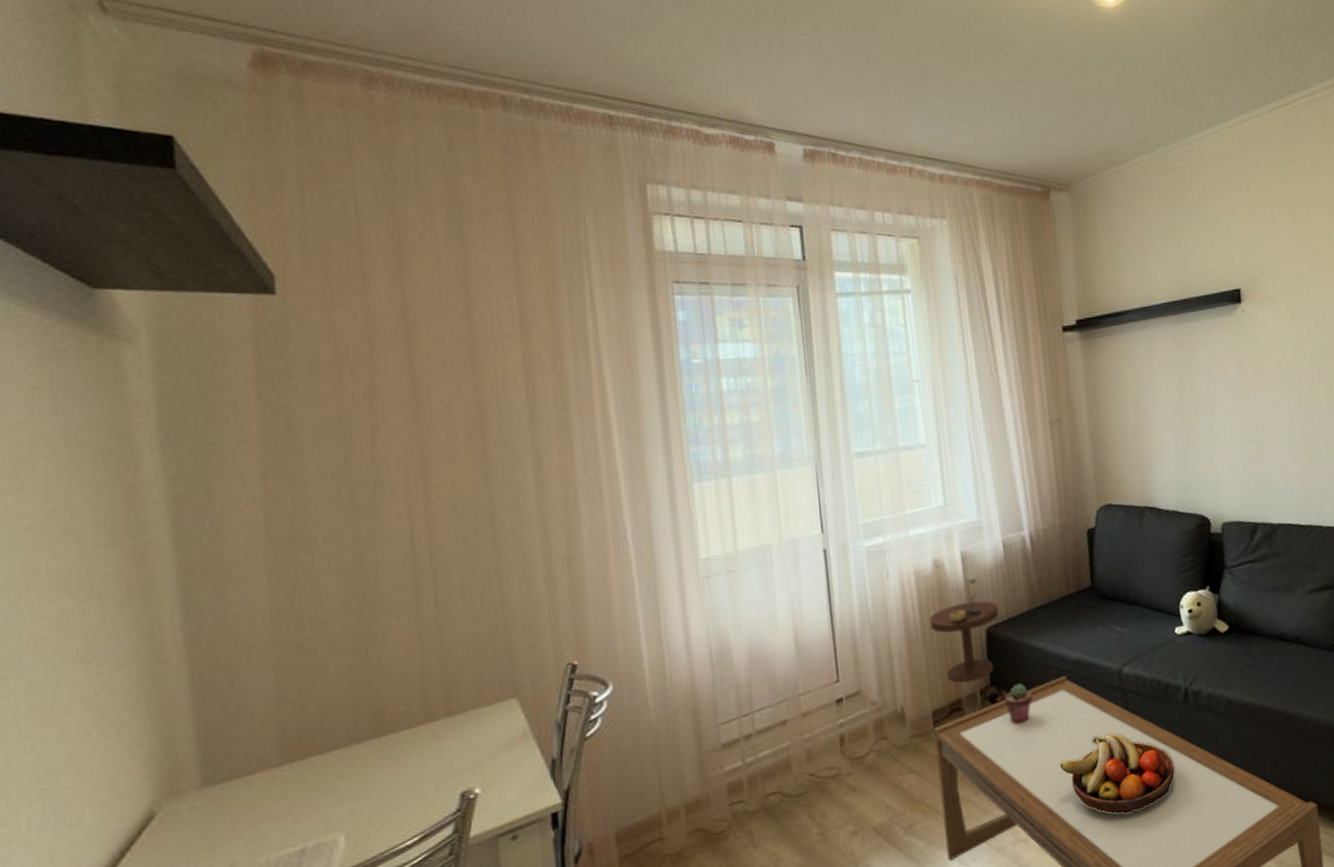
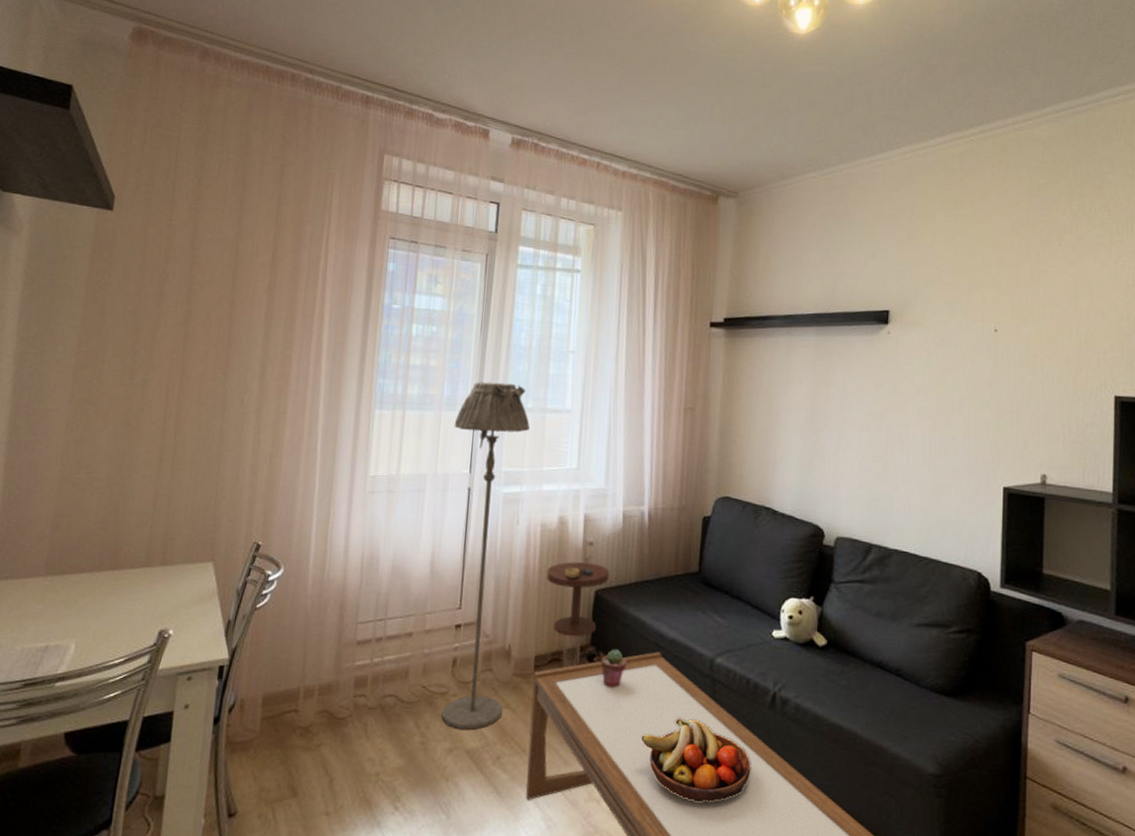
floor lamp: none [793,426,906,809] -> present [441,381,530,730]

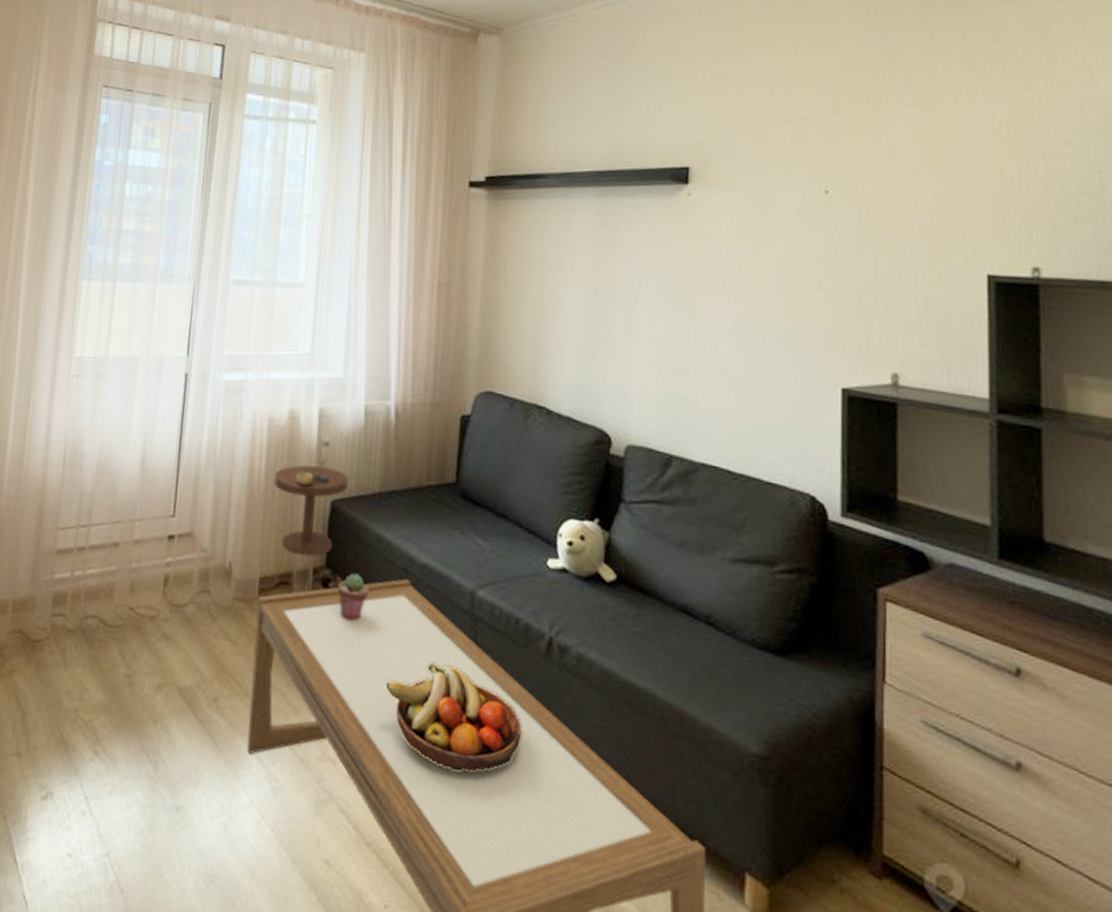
floor lamp: present [441,381,530,730] -> none [150,249,257,663]

